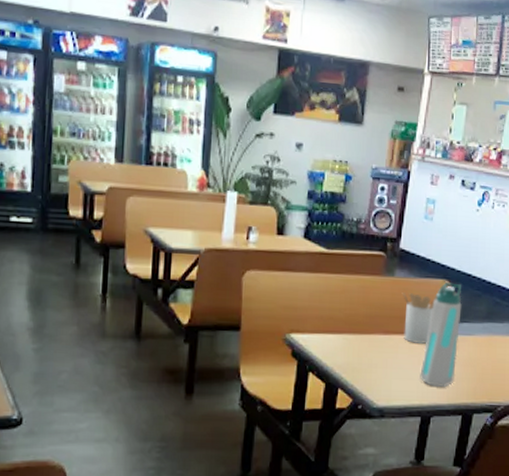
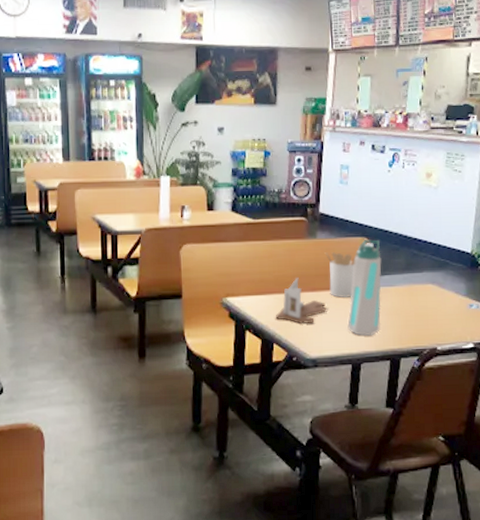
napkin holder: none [342,318,401,369] -> present [275,278,328,324]

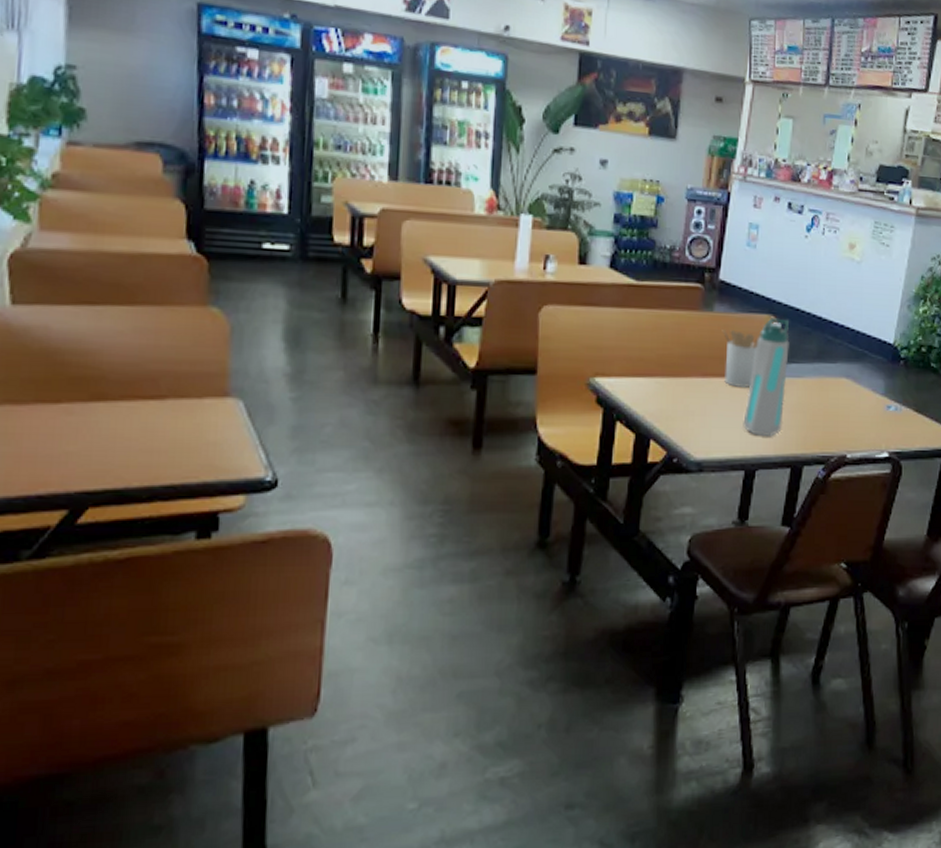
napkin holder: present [275,278,328,324] -> none [654,359,721,417]

